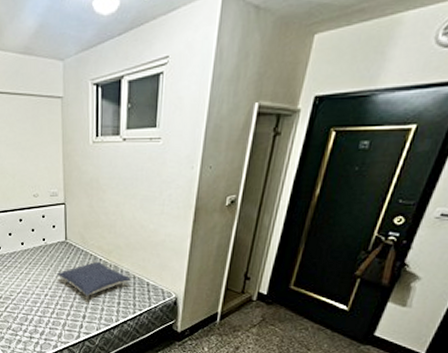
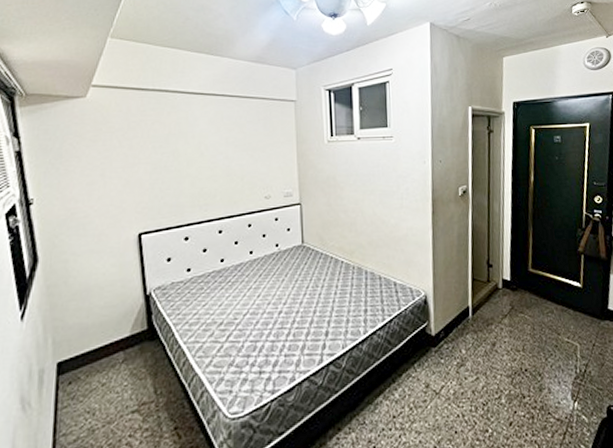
pillow: present [57,261,131,297] -> none [293,264,376,308]

